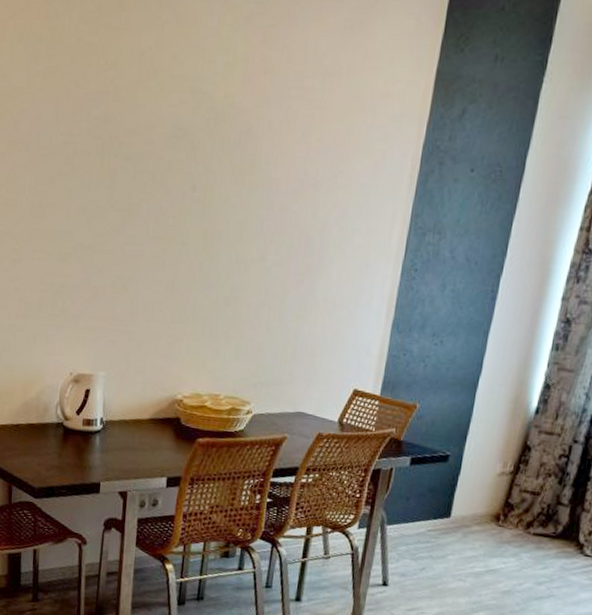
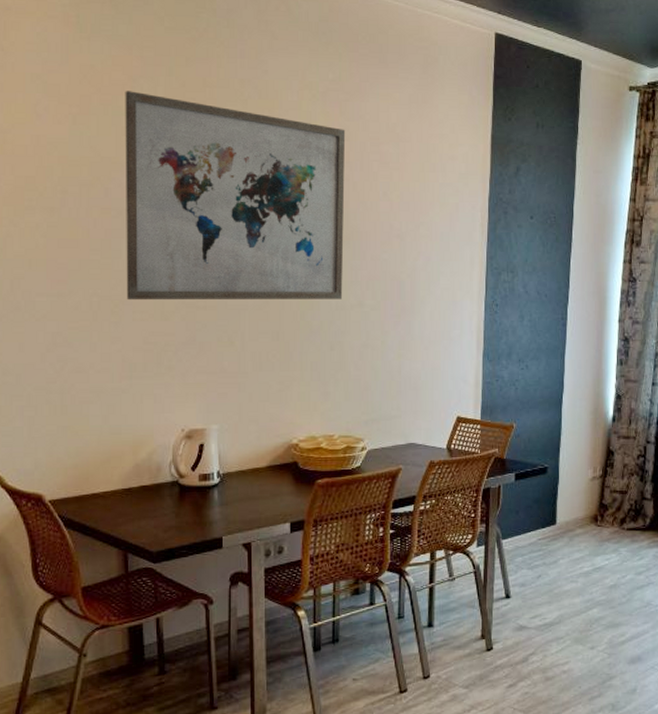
wall art: none [28,15,267,252] -> present [125,91,346,301]

